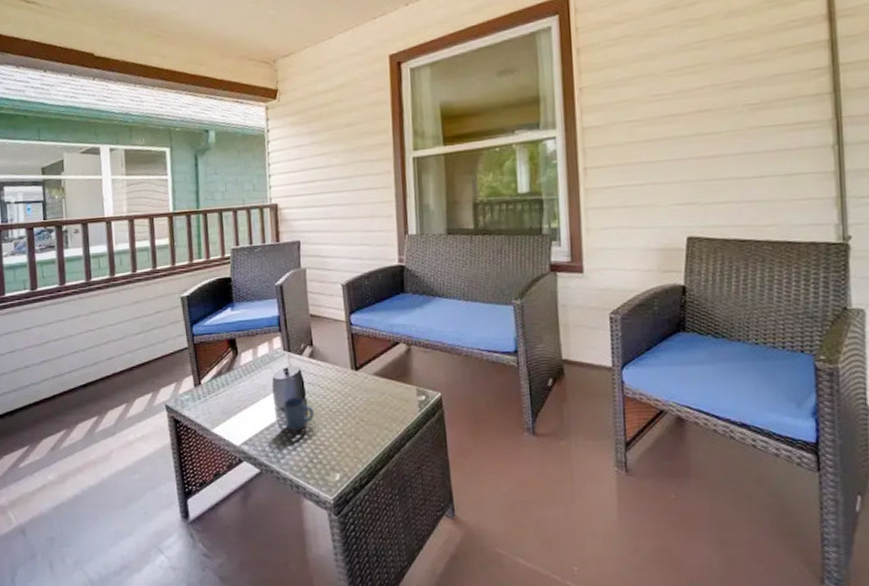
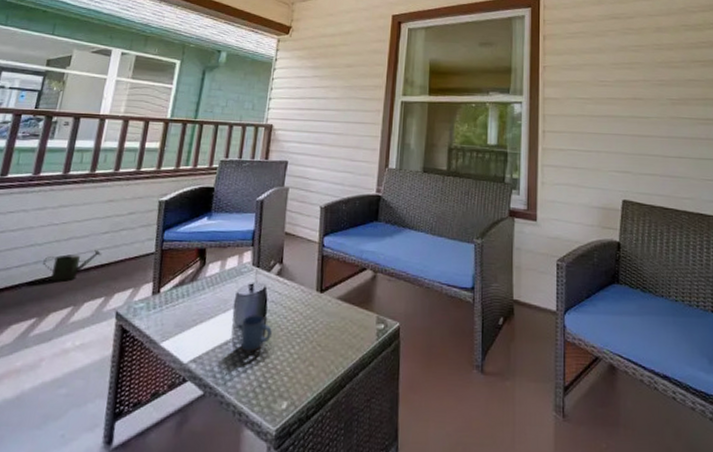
watering can: none [90,350,140,382] -> present [43,250,102,282]

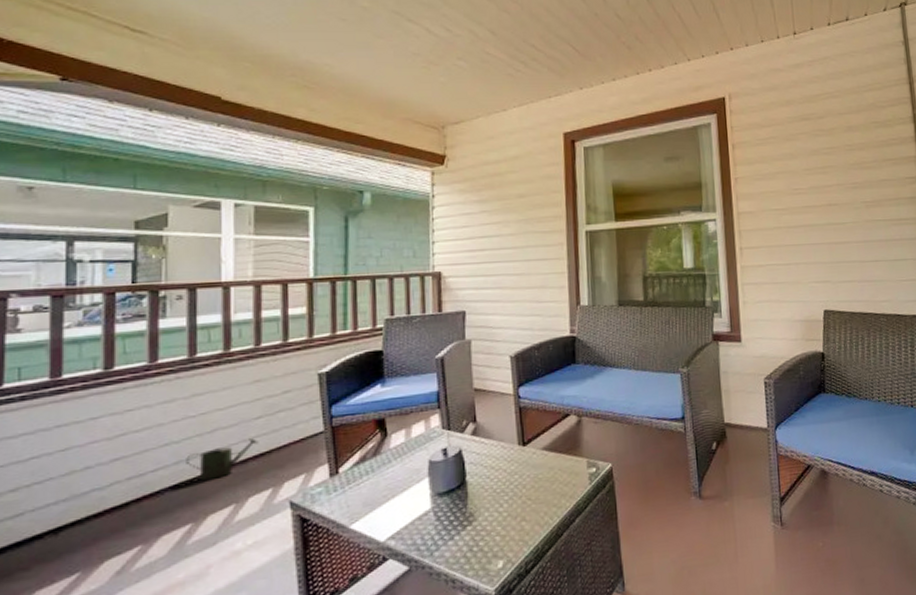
mug: present [239,313,273,351] -> none [439,478,477,518]

